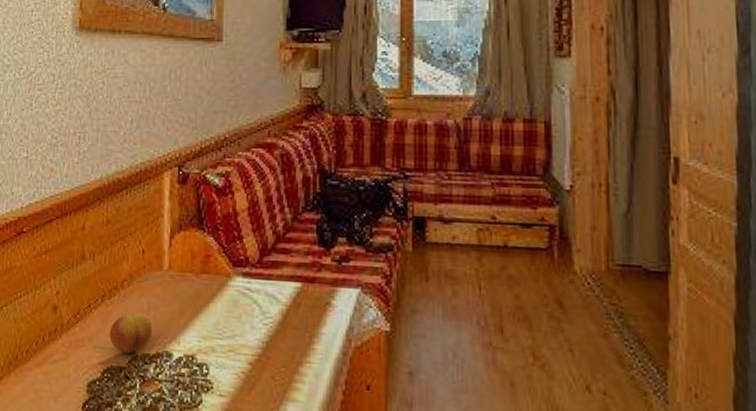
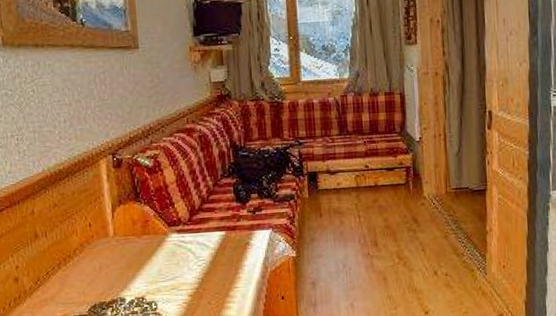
fruit: present [109,313,153,353] -> none [69,272,107,304]

